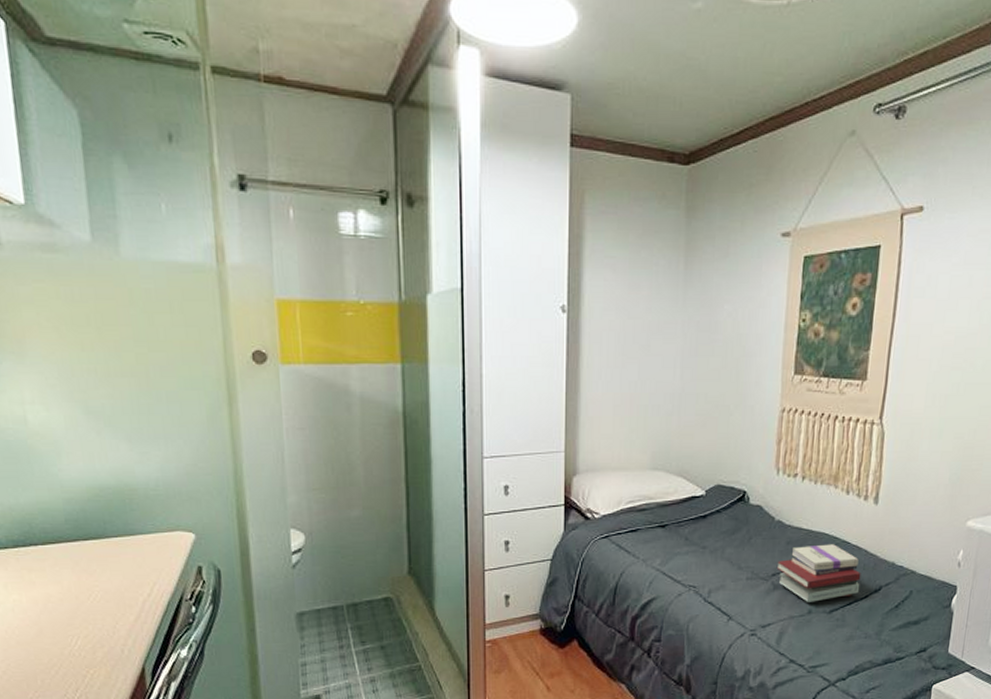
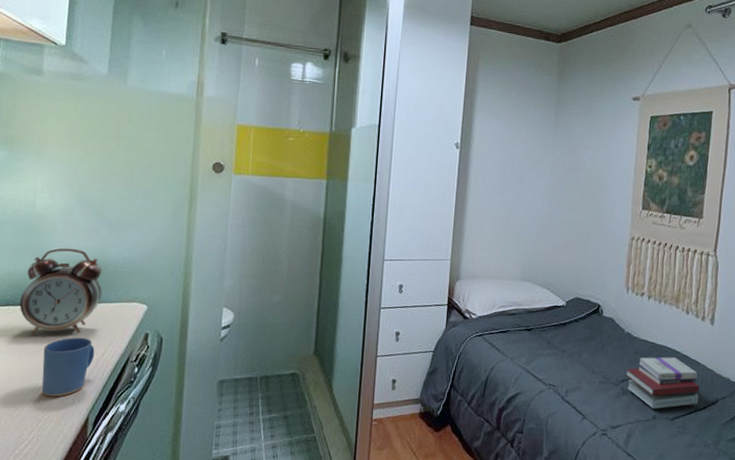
alarm clock: none [31,471,136,580] -> present [19,248,102,335]
mug: none [73,577,139,648] -> present [41,337,95,397]

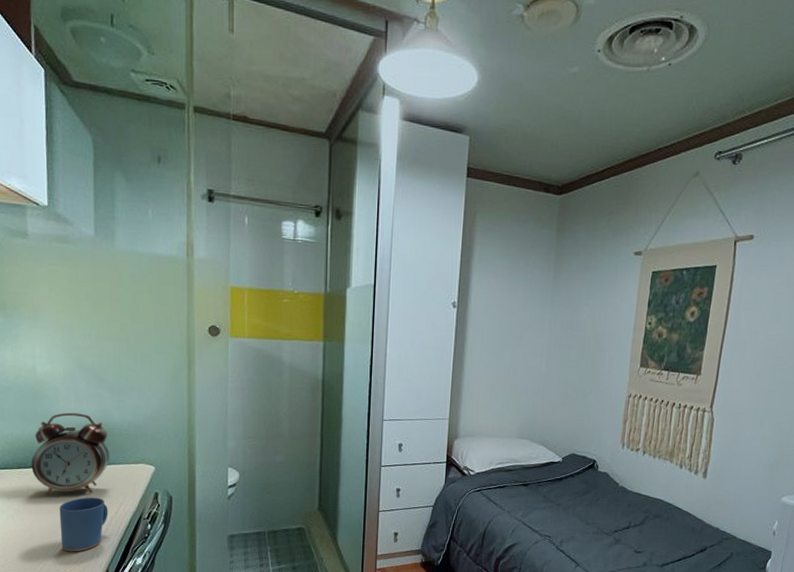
books: present [625,357,700,409] -> none [618,508,690,557]

